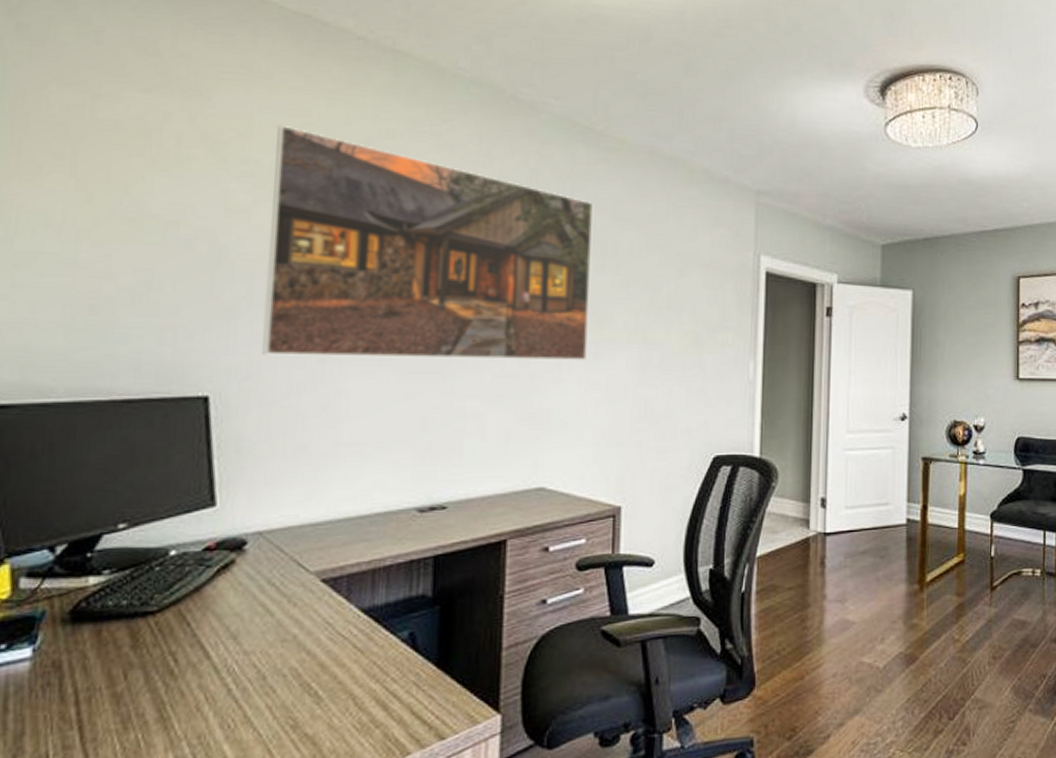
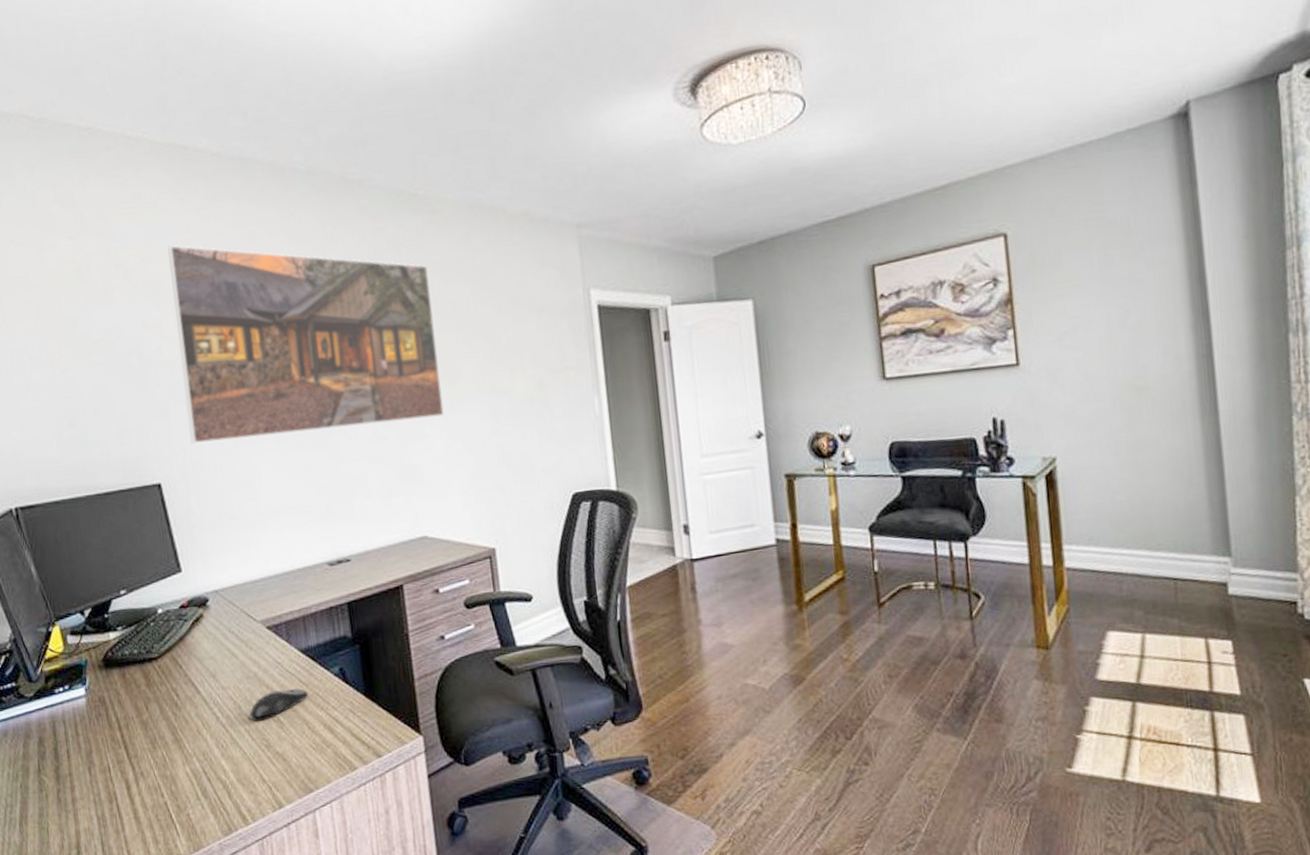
computer mouse: none [275,656,362,697] -> present [248,688,308,722]

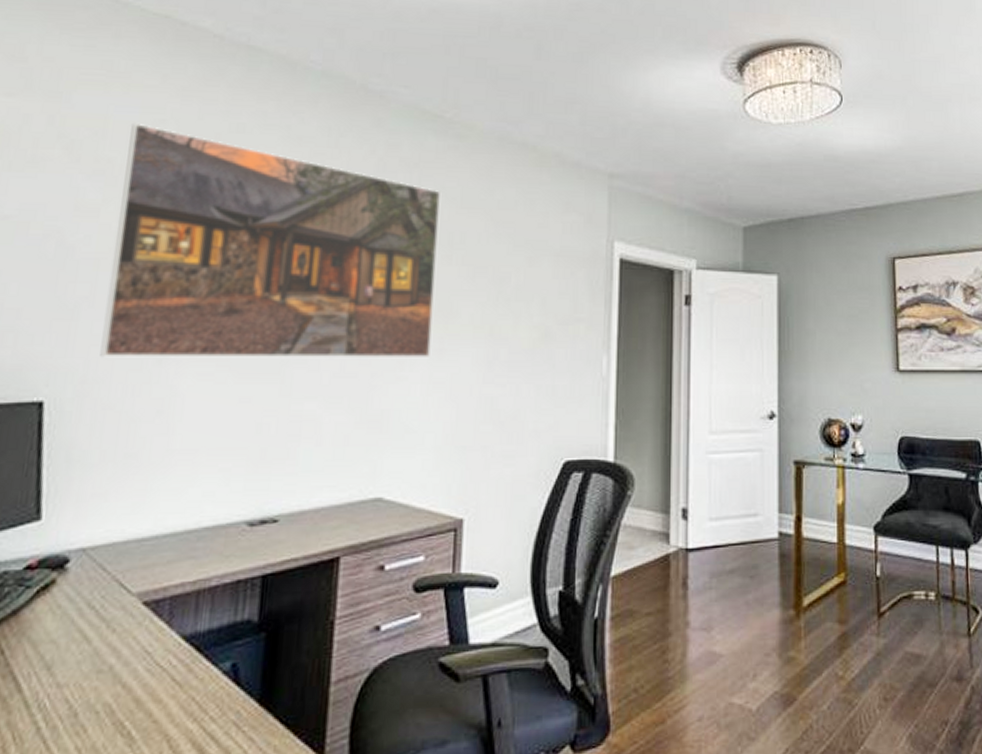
computer mouse: present [248,688,308,722] -> none [86,690,180,737]

